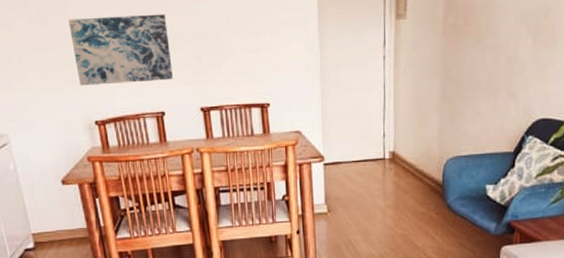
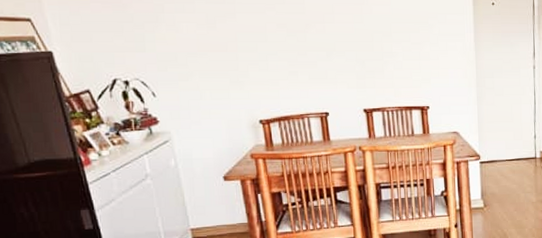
wall art: present [69,14,173,86] -> none [237,22,337,87]

